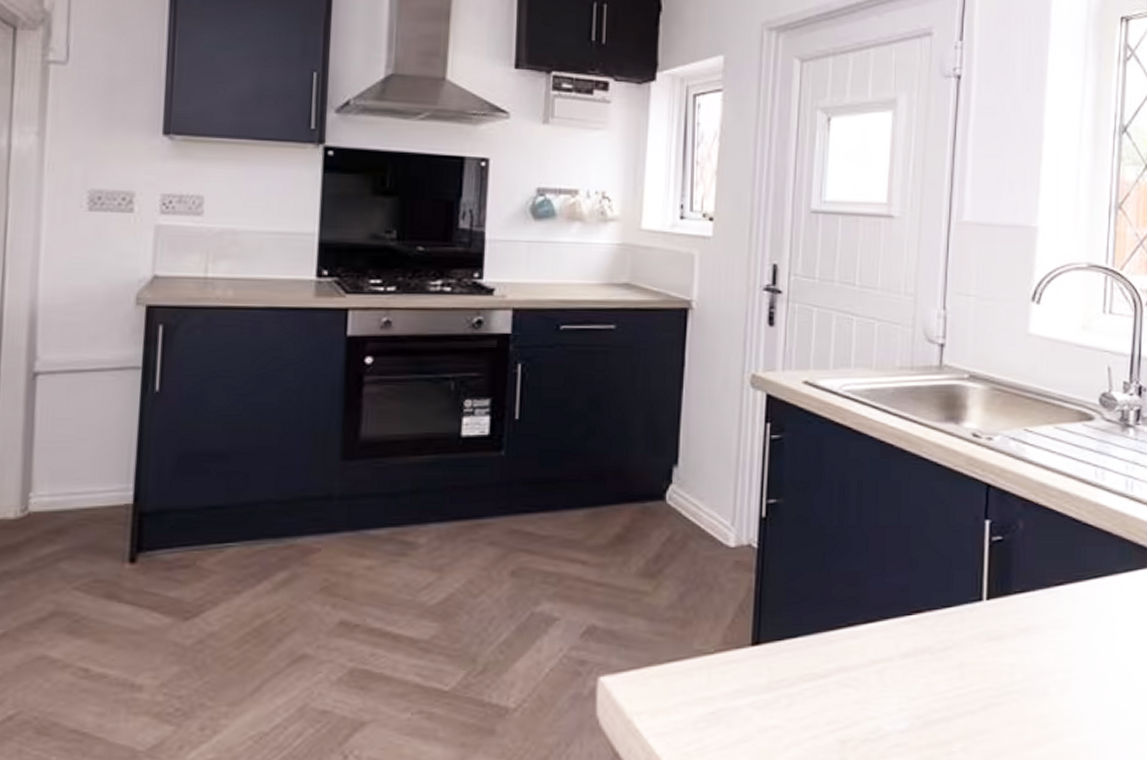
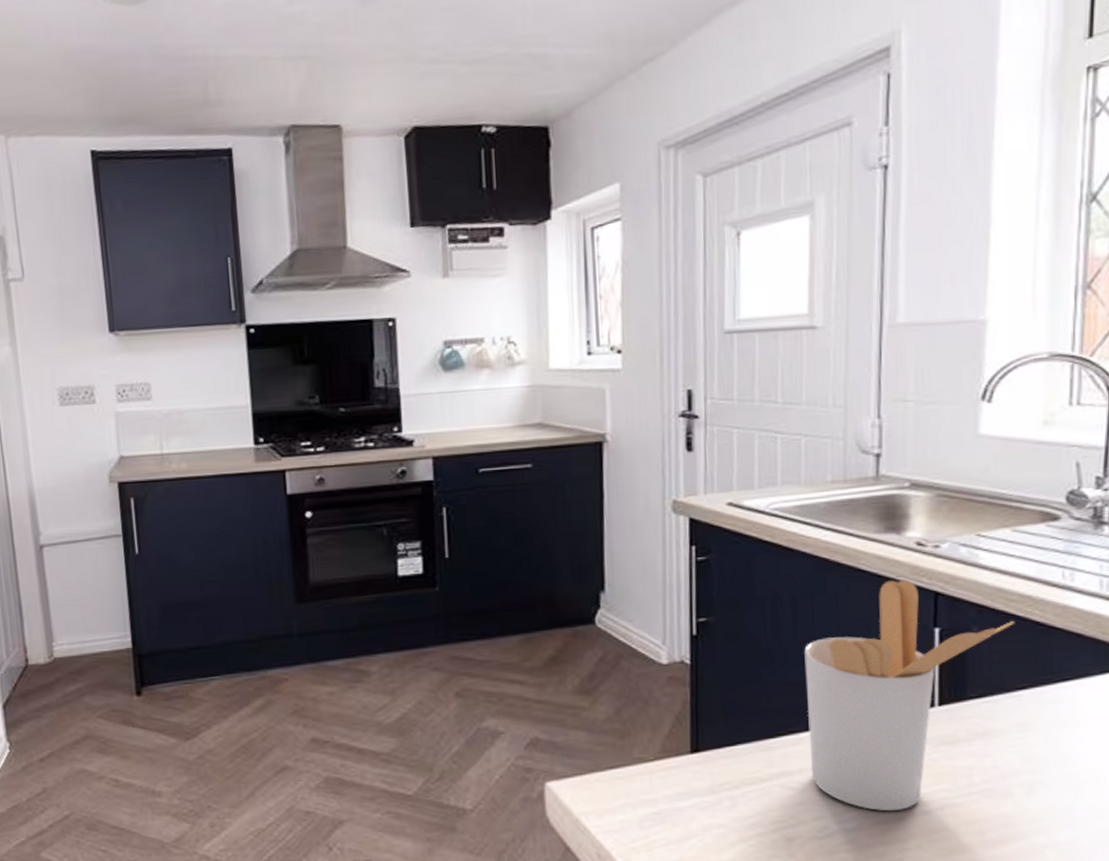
utensil holder: none [866,470,1055,711] -> present [804,579,1015,812]

